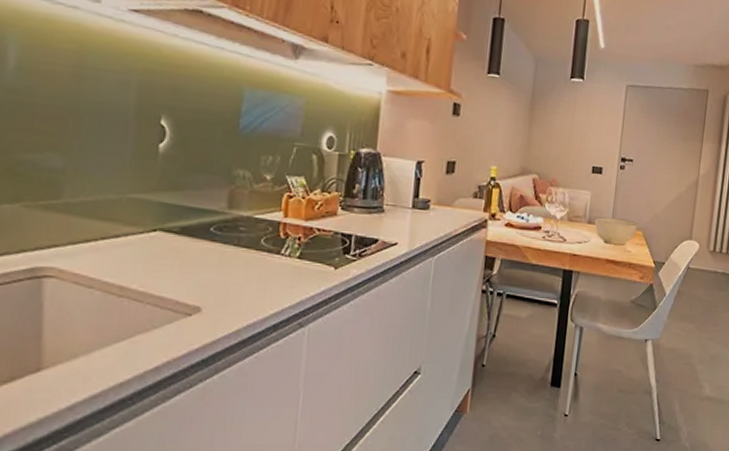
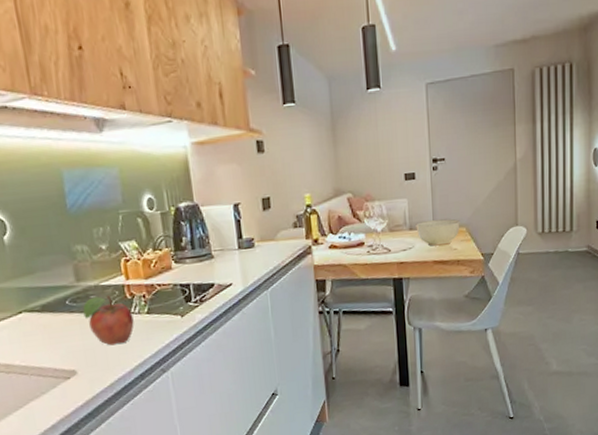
fruit: none [226,229,282,287] -> present [82,295,134,346]

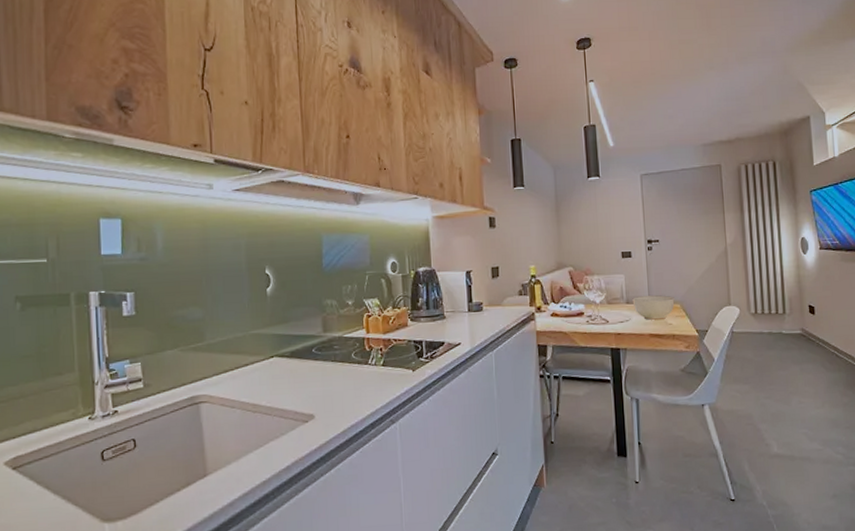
fruit: present [82,295,134,346] -> none [326,346,370,394]

